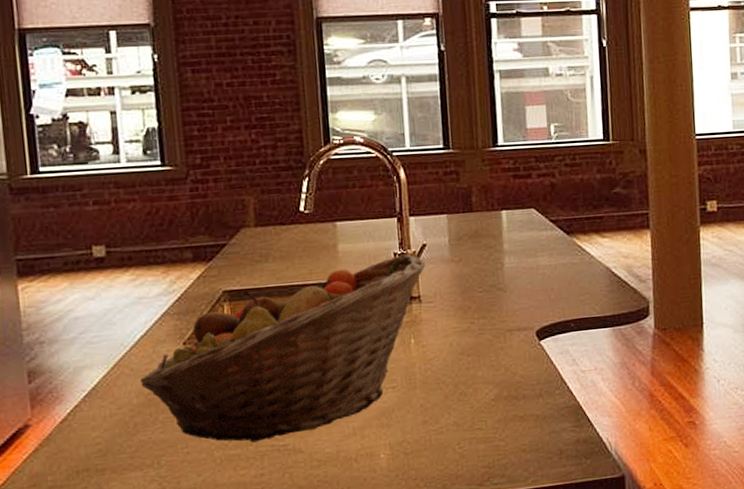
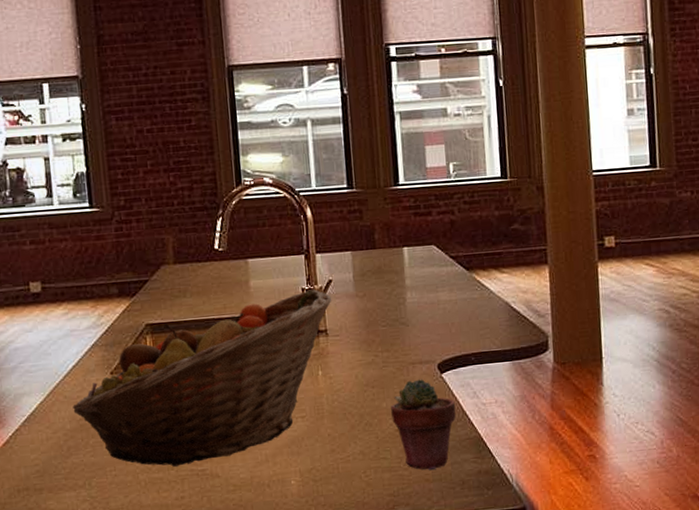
potted succulent: none [487,346,555,440] -> present [391,379,456,470]

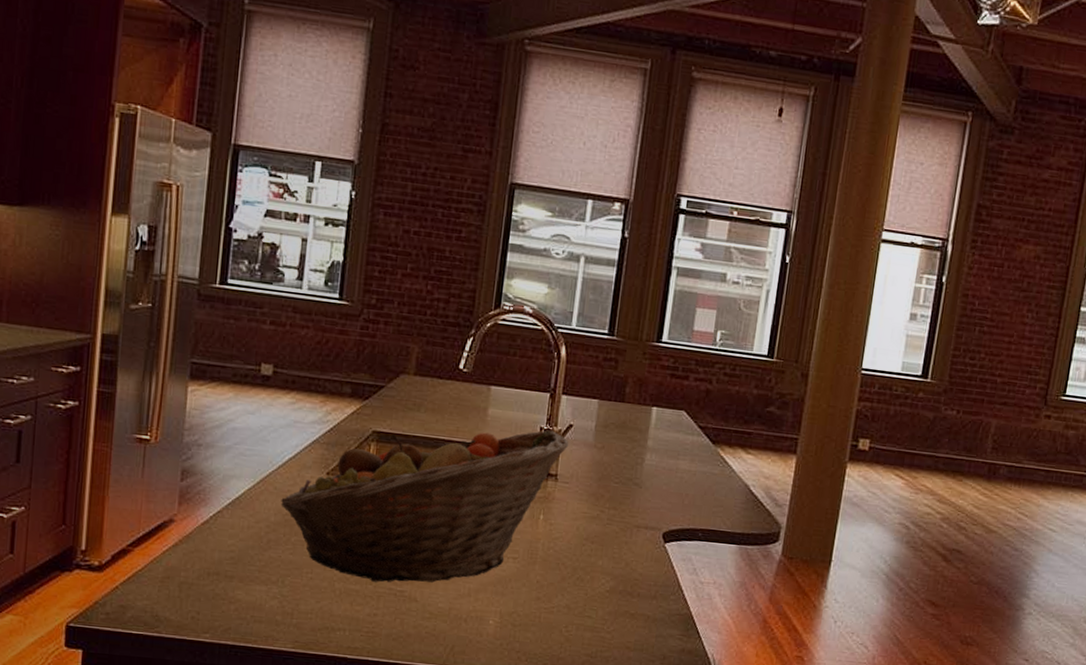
potted succulent: present [391,379,456,470] -> none [605,543,673,638]

